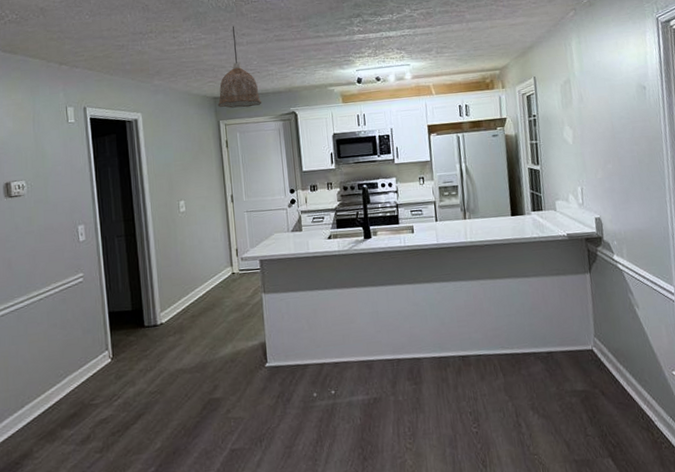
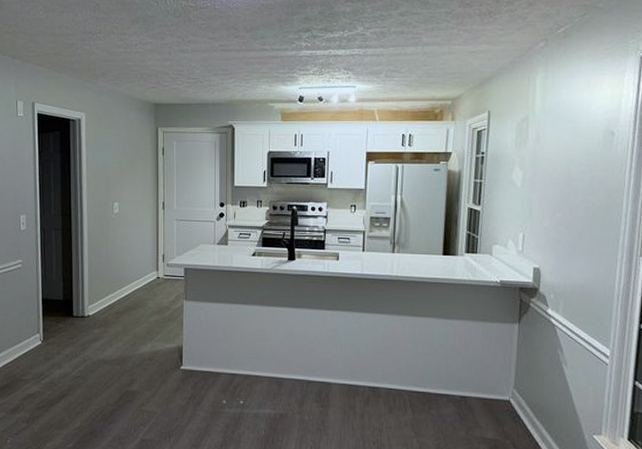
pendant lamp: present [217,26,262,108] -> none [158,32,201,117]

